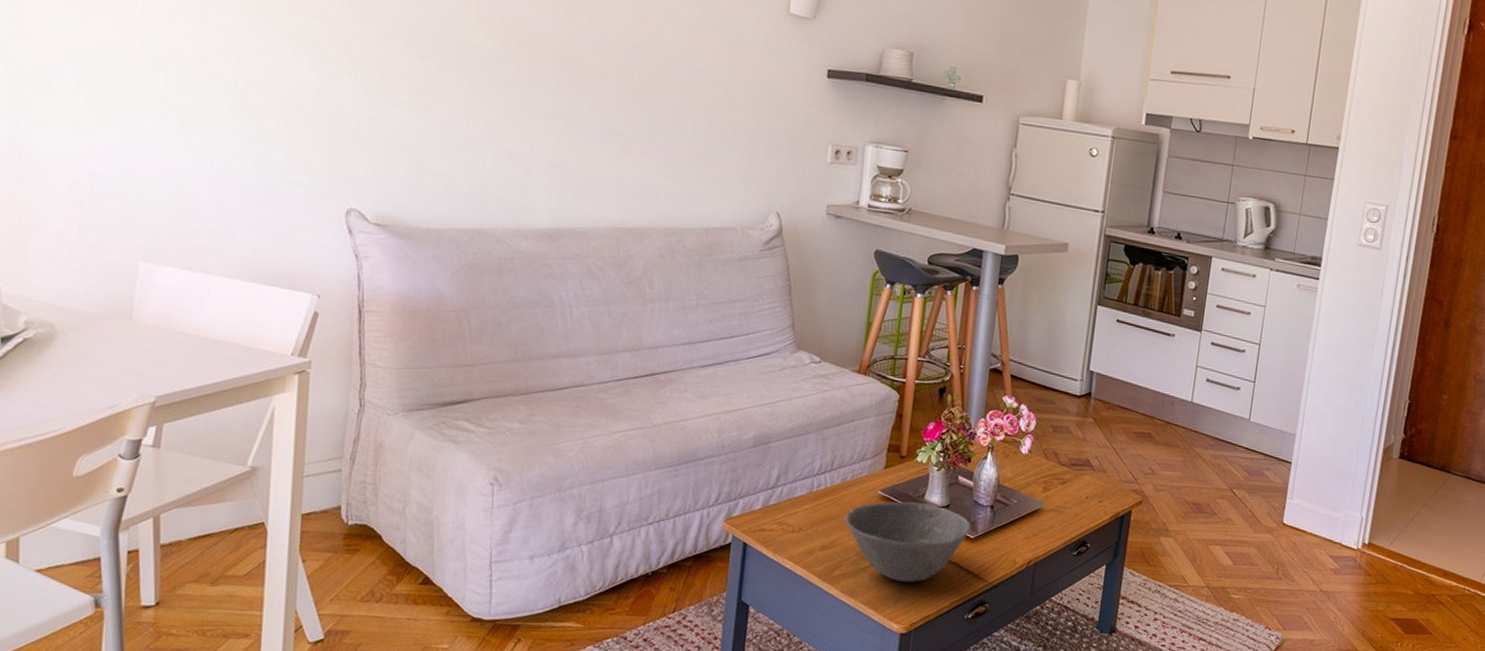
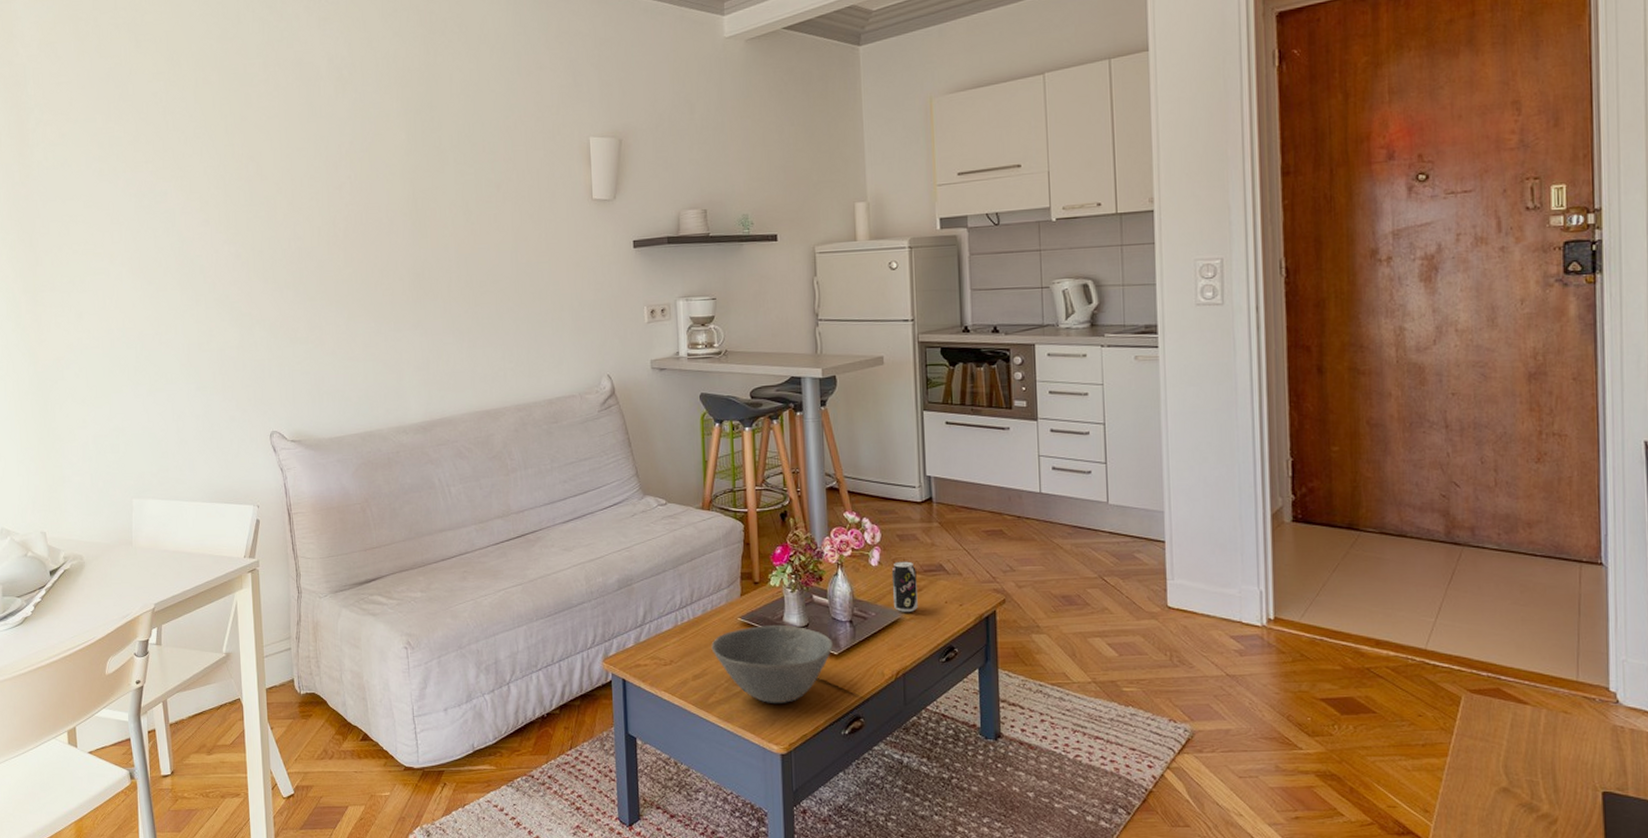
beverage can: none [1037,452,1064,504] -> present [891,561,918,612]

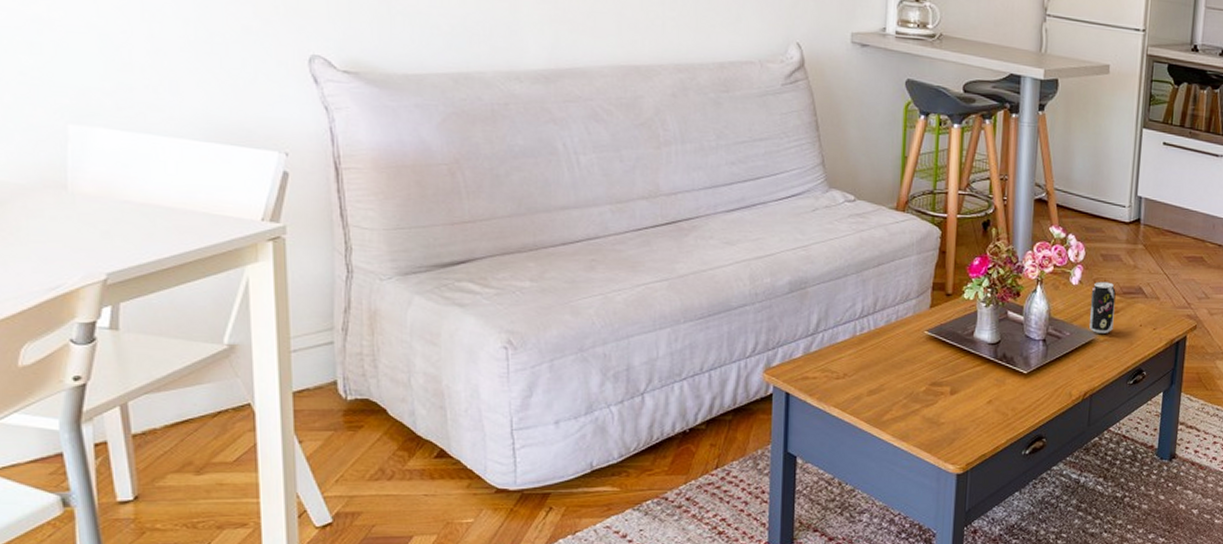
bowl: present [711,624,833,703] -> none [892,339,1023,422]

